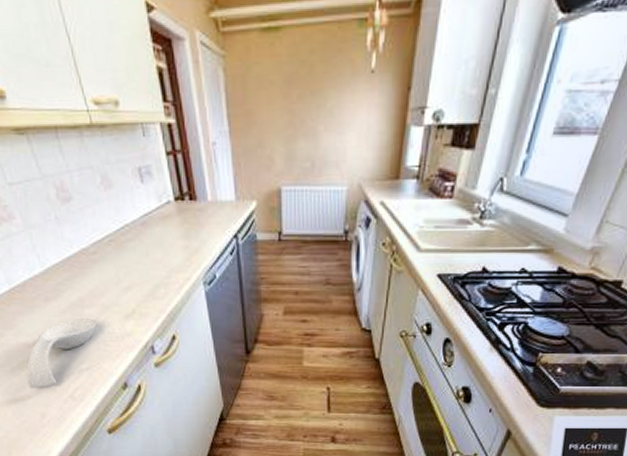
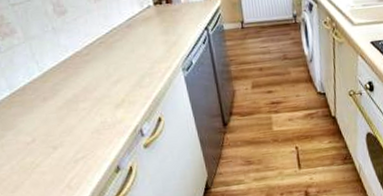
spoon rest: present [26,317,97,389] -> none [25,111,91,184]

